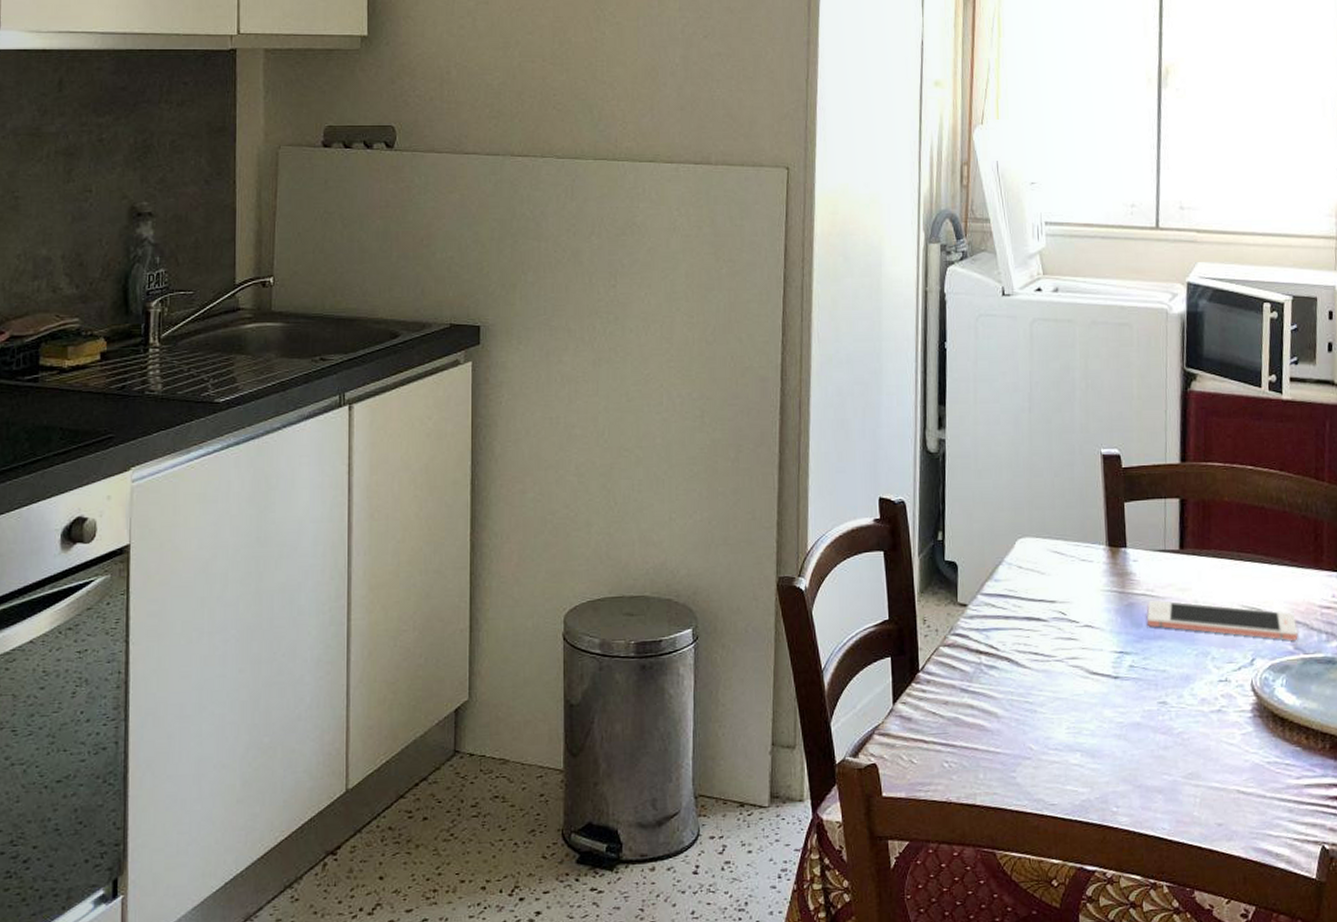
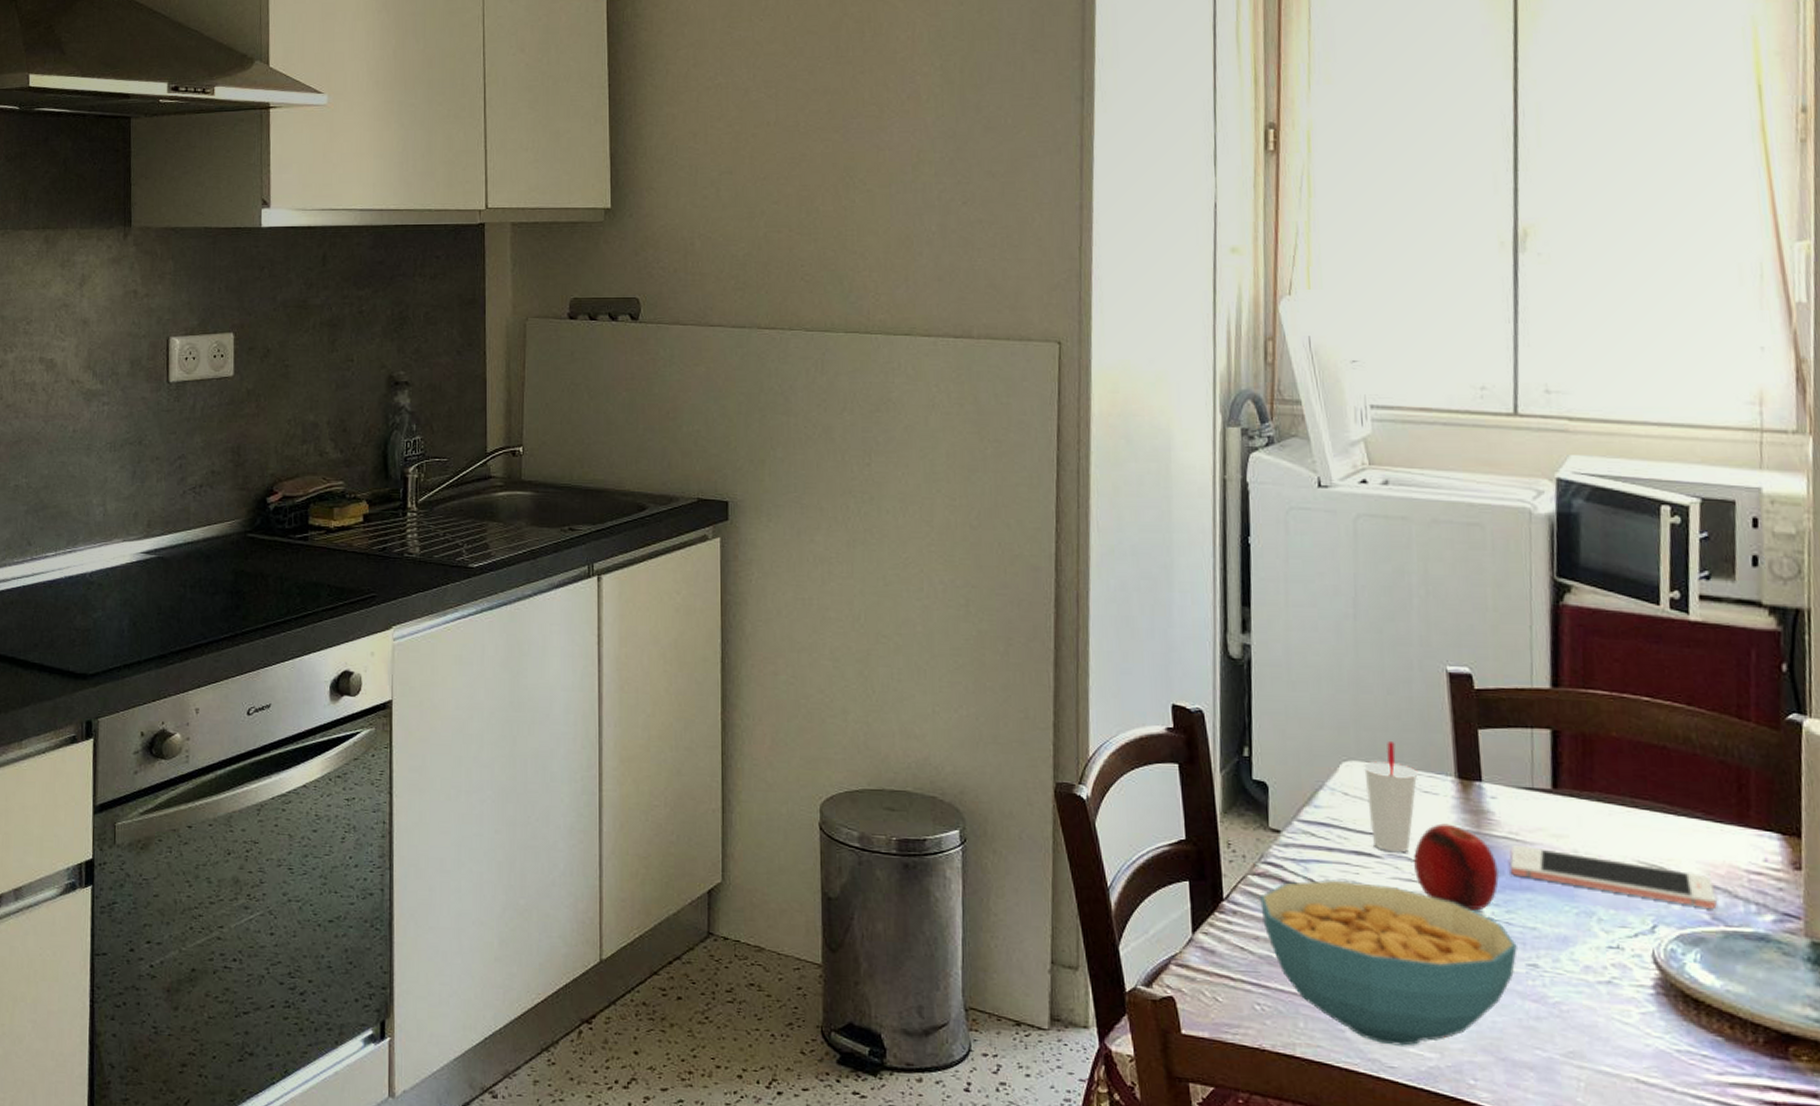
cereal bowl: none [949,644,1151,785] -> present [1260,879,1517,1046]
cup: none [1035,518,1077,616] -> present [1364,742,1418,853]
fruit: none [1073,586,1139,660] -> present [1414,823,1500,911]

